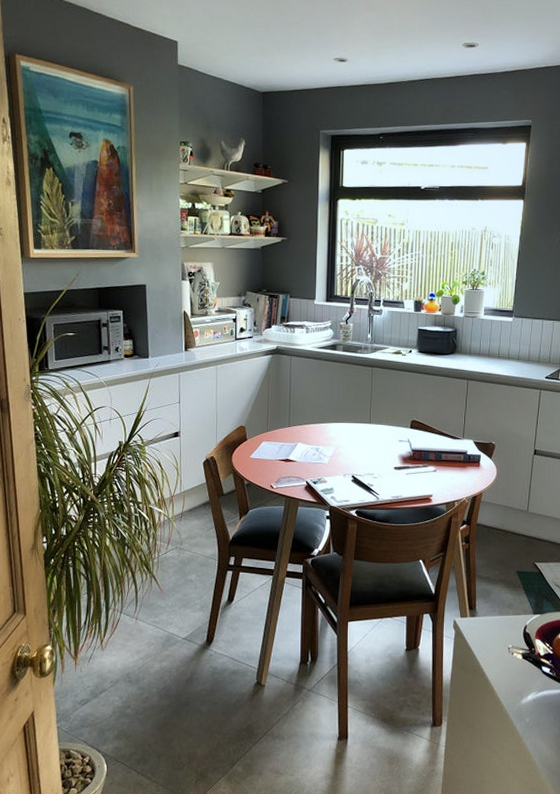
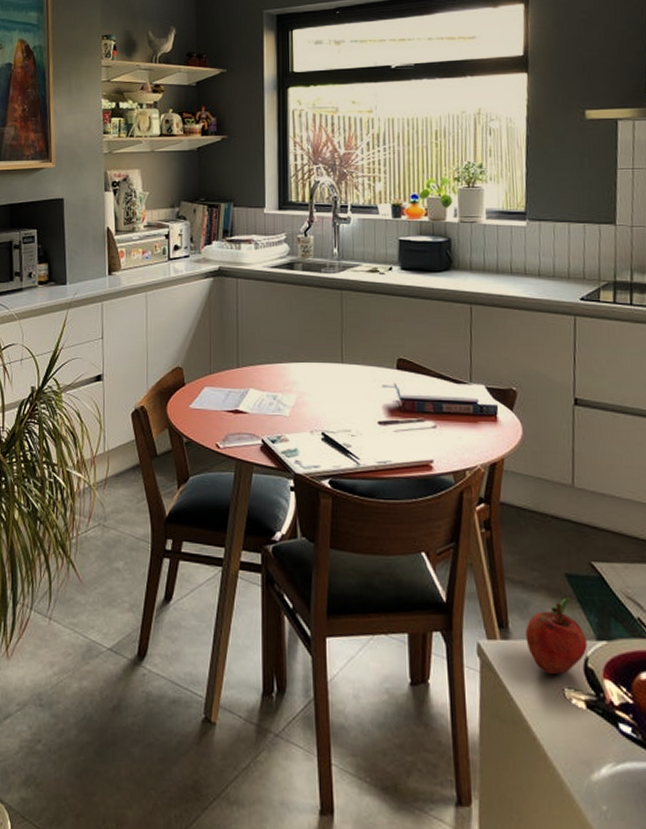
fruit: none [487,587,527,639] -> present [525,597,587,675]

